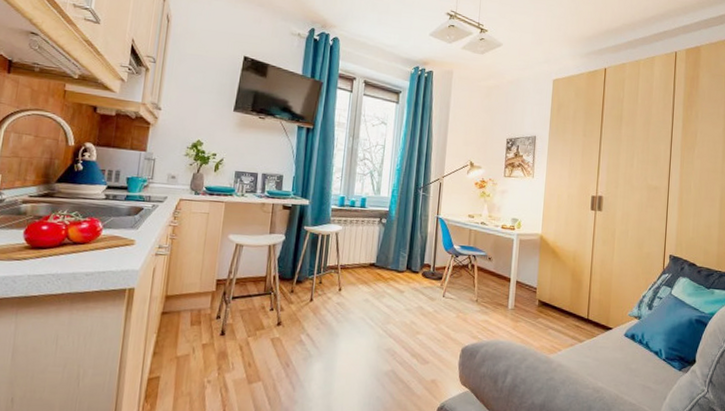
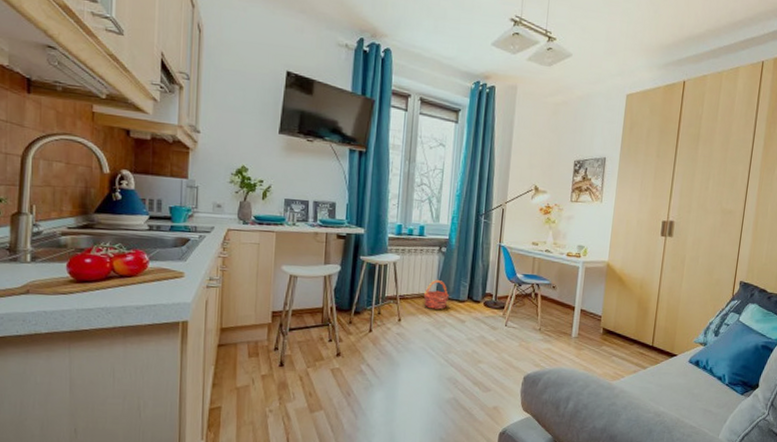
basket: none [363,249,388,280] -> present [423,279,449,309]

